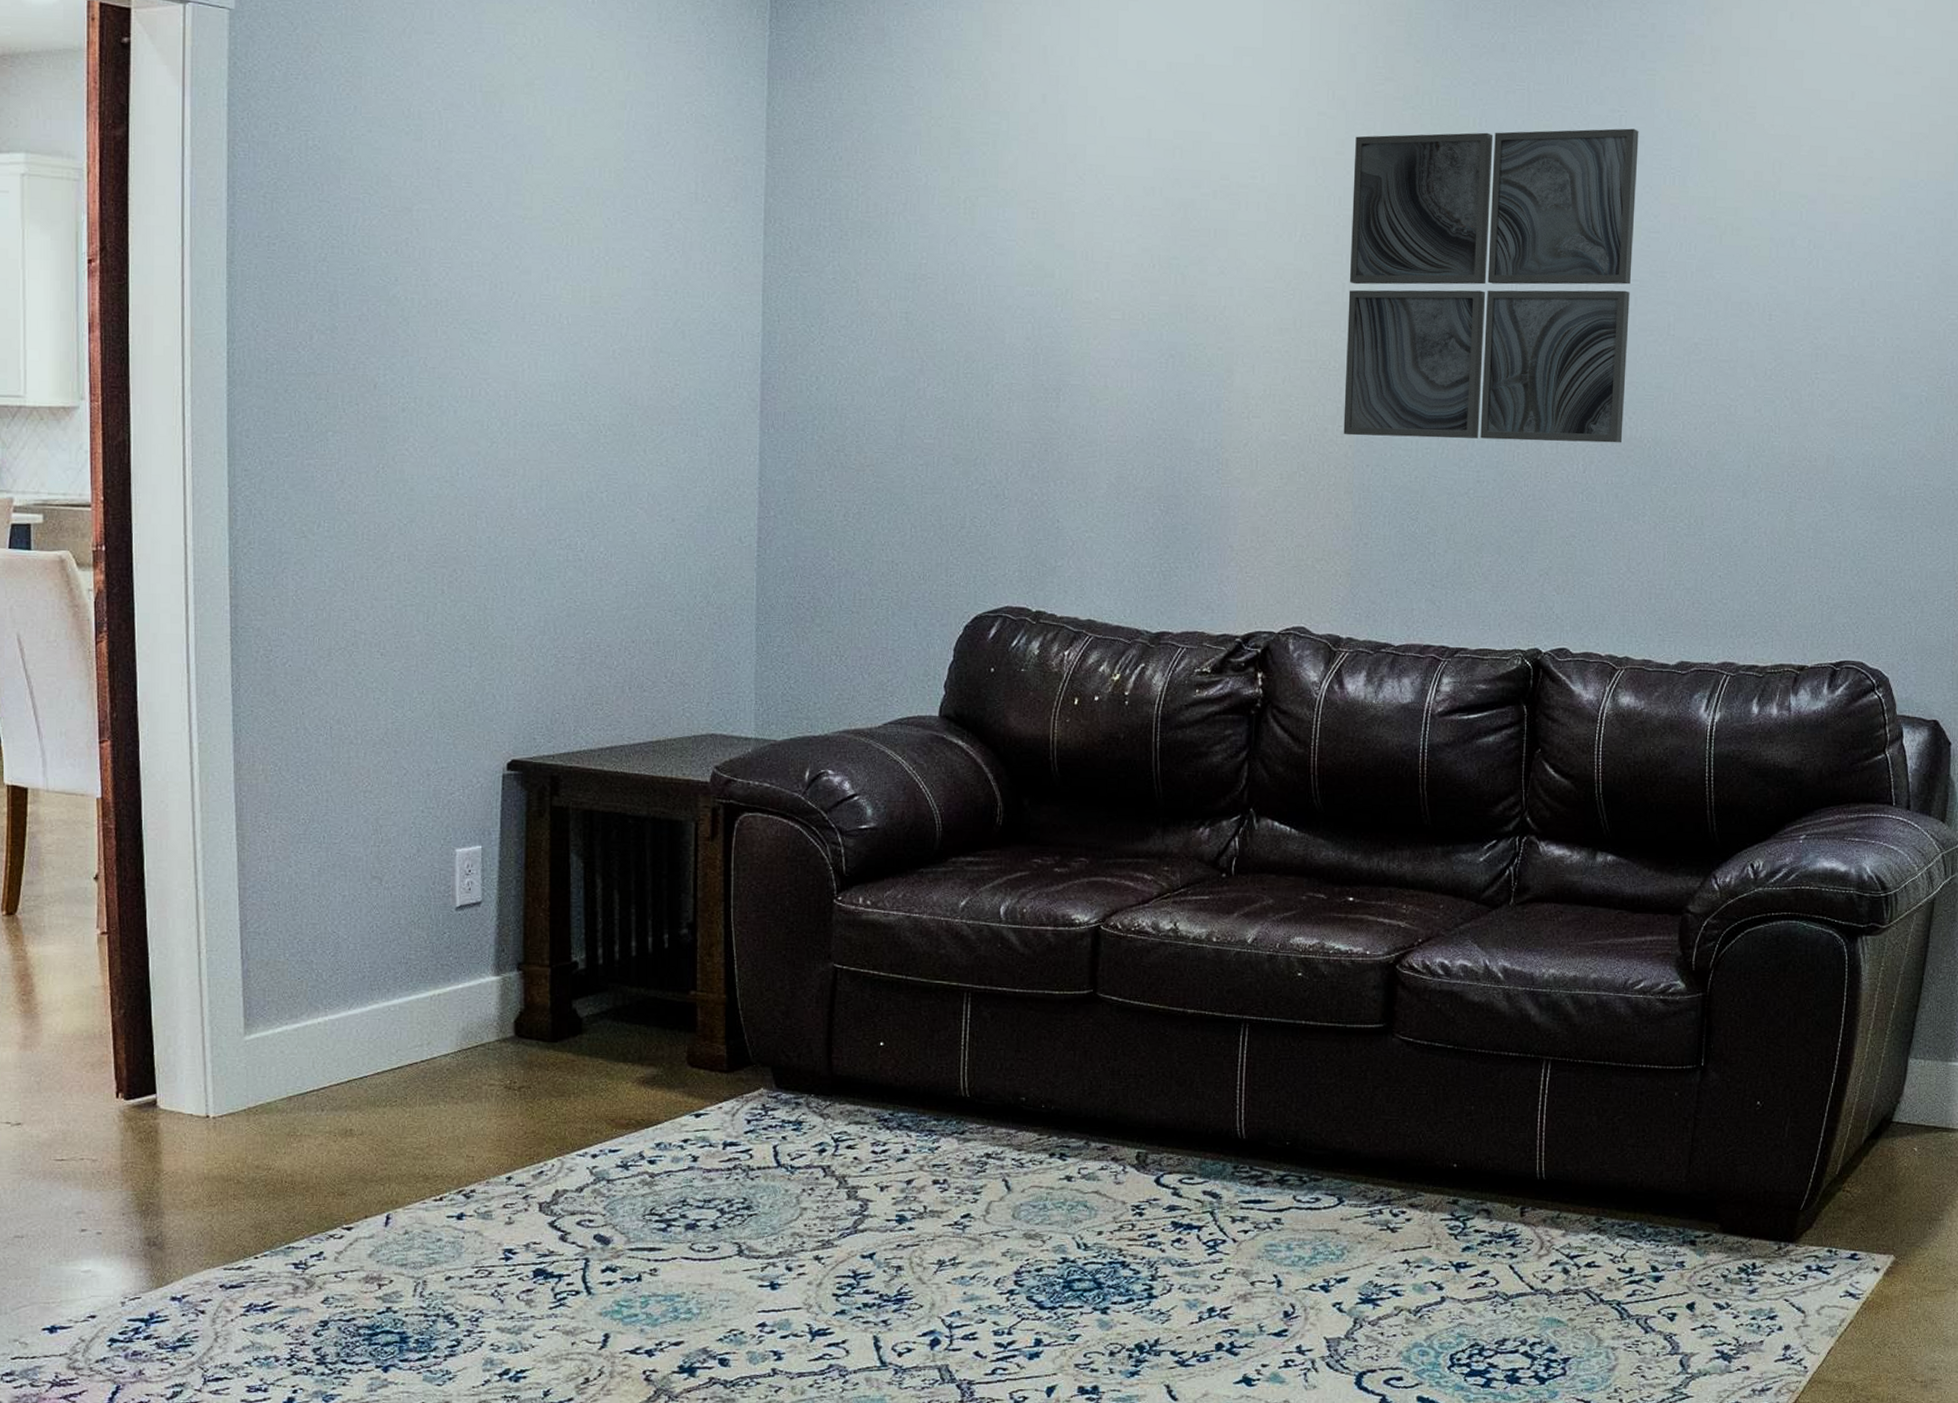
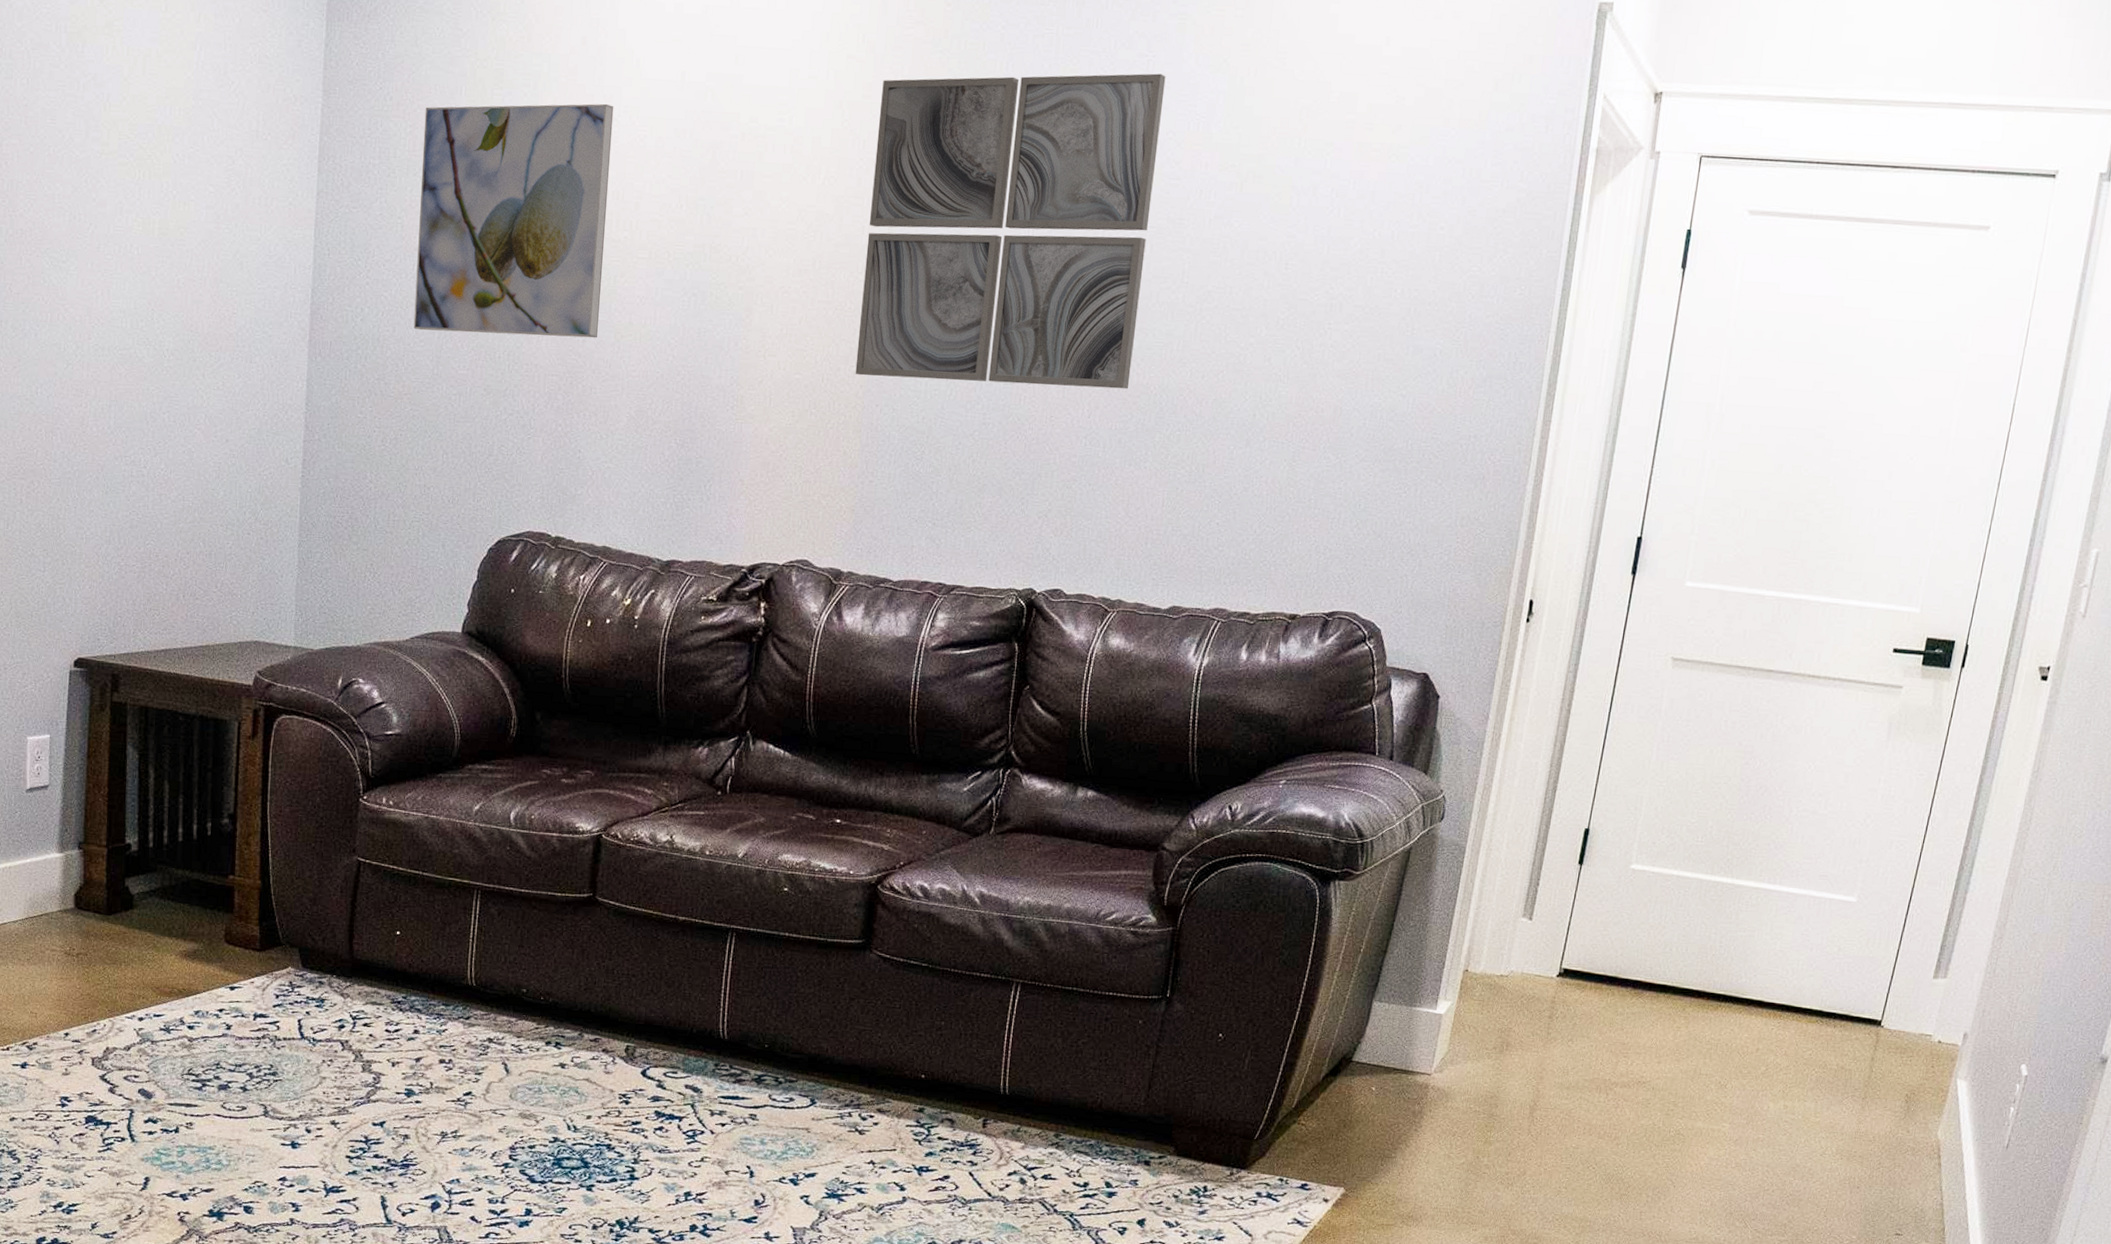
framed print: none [874,162,1079,403] -> present [413,103,614,339]

